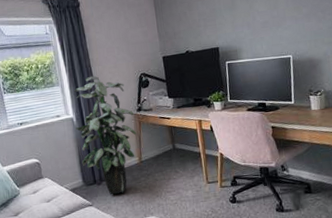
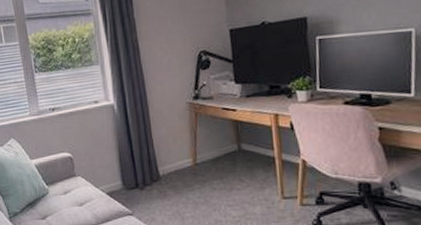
indoor plant: present [73,75,137,195] -> none [115,53,192,204]

